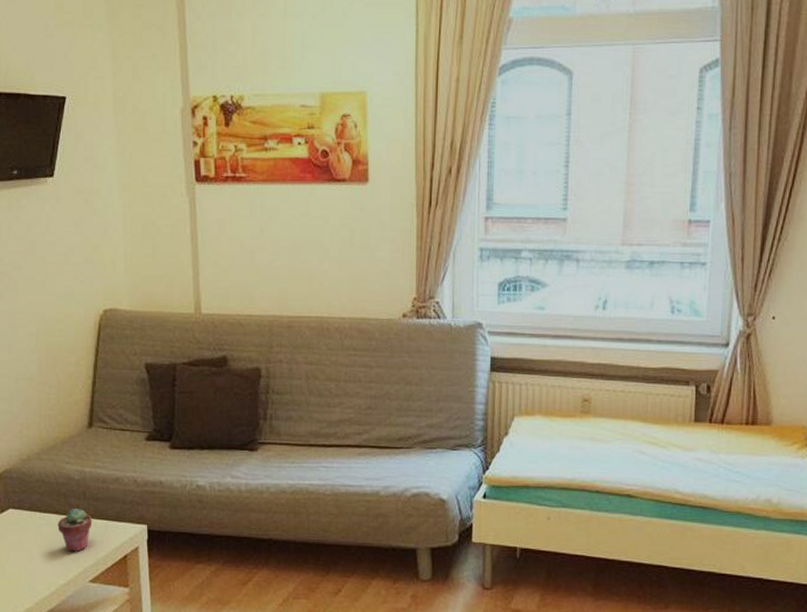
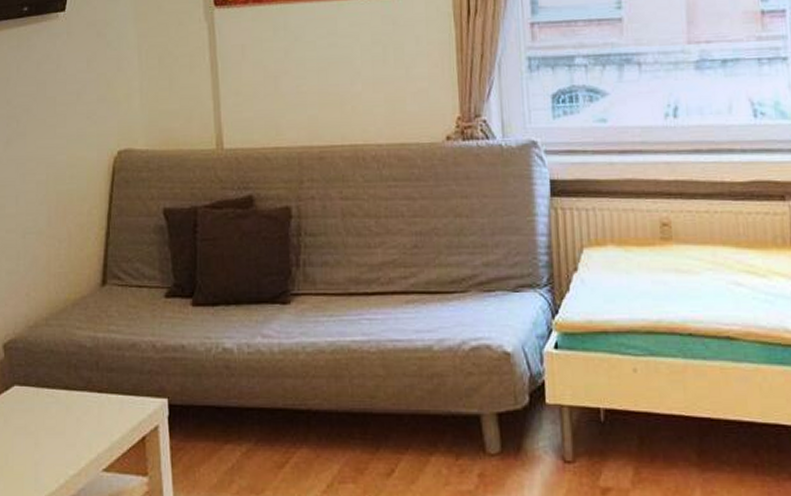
potted succulent: present [57,507,93,552] -> none [67,381,107,434]

